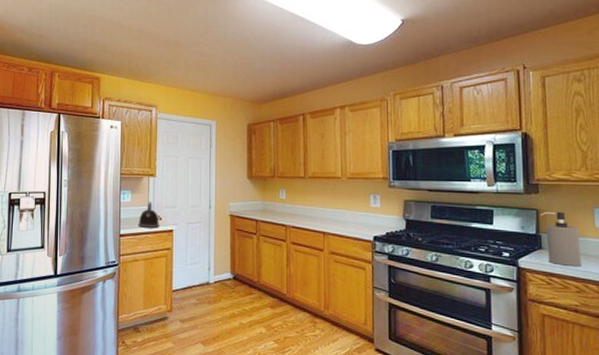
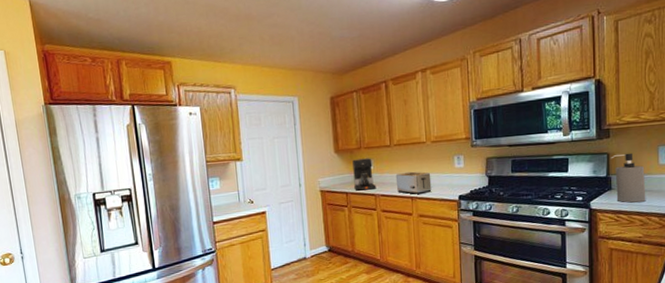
kettle: present [138,201,159,229] -> none [230,185,252,214]
coffee maker: none [265,187,288,220] -> present [352,158,377,191]
toaster: none [308,205,345,231] -> present [395,171,432,195]

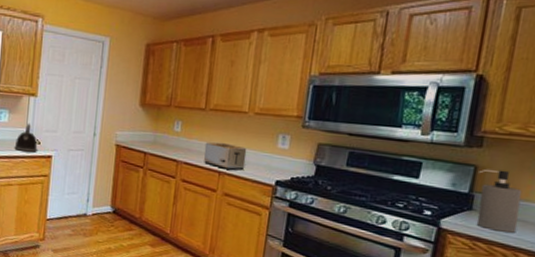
kettle: none [230,185,252,214] -> present [14,123,38,153]
coffee maker: present [352,158,377,191] -> none [155,117,181,155]

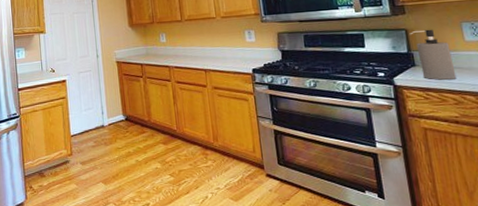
kettle: present [14,123,38,153] -> none [33,56,53,81]
toaster: present [203,142,247,171] -> none [188,45,225,68]

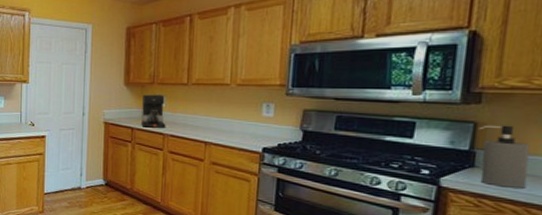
coffee maker: none [146,32,170,62] -> present [141,94,166,128]

